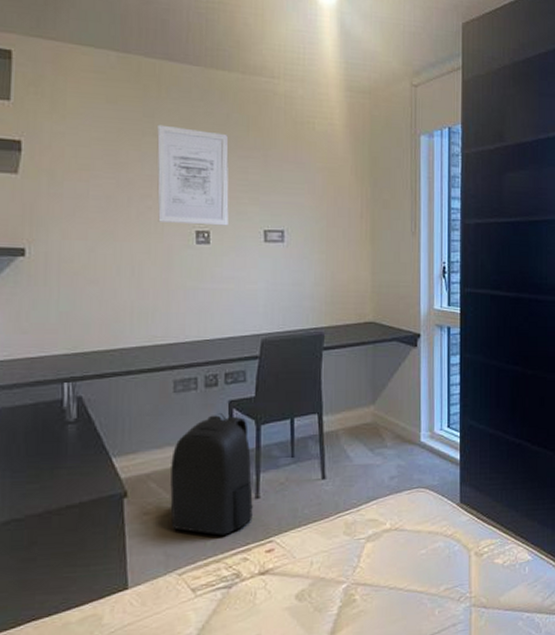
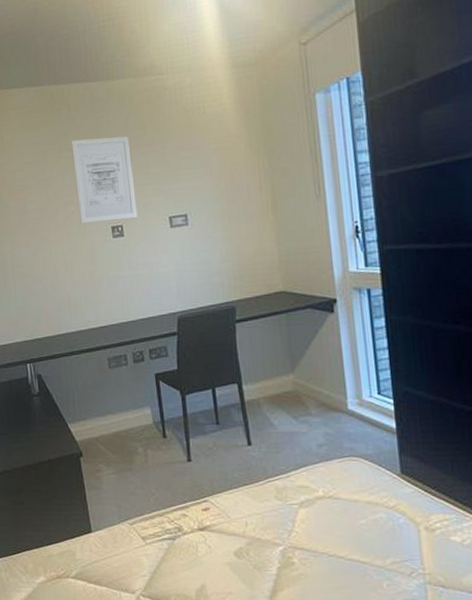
backpack: present [170,413,253,535] -> none [113,385,187,493]

